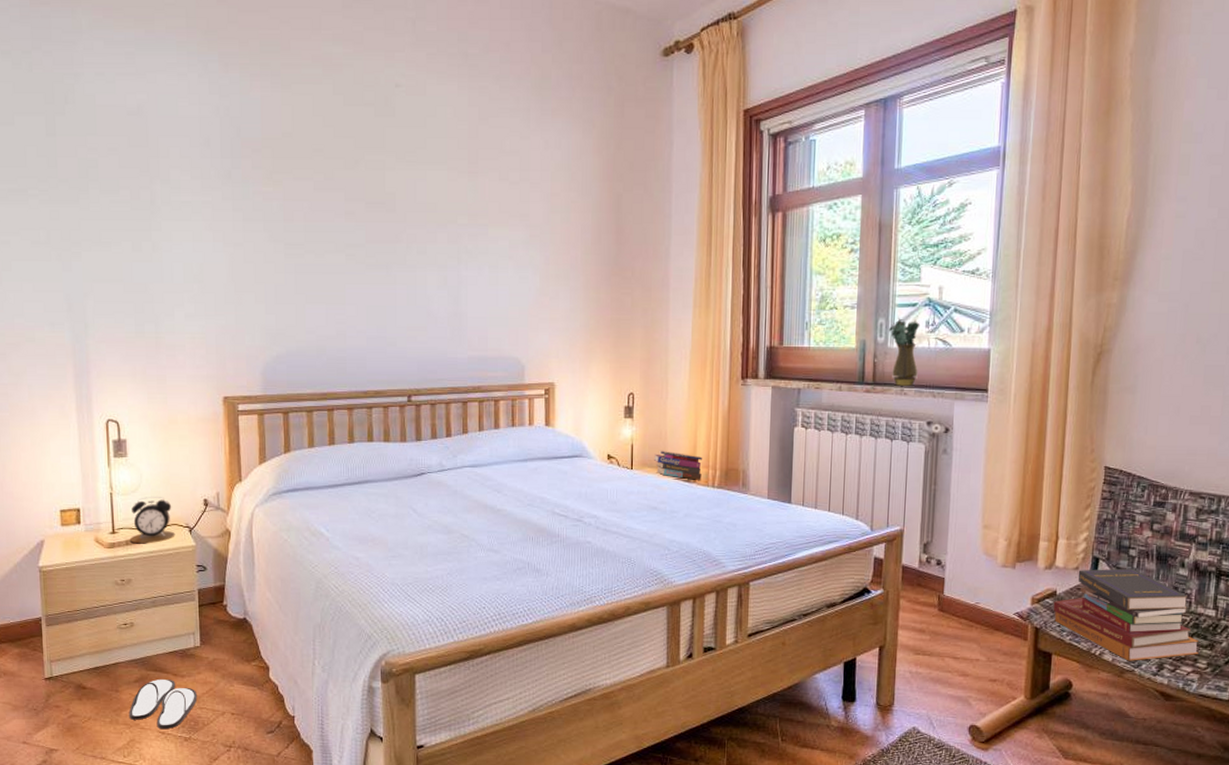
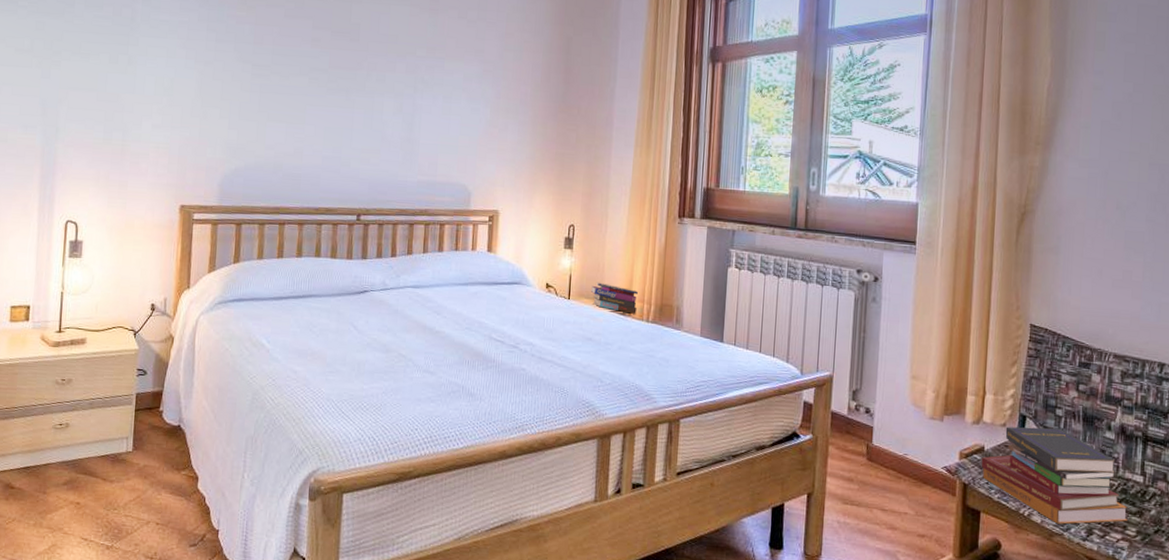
slippers: present [129,680,198,730] -> none [53,483,124,536]
alarm clock: present [130,496,175,544] -> none [75,297,120,345]
vase: present [889,317,920,386] -> none [821,167,851,234]

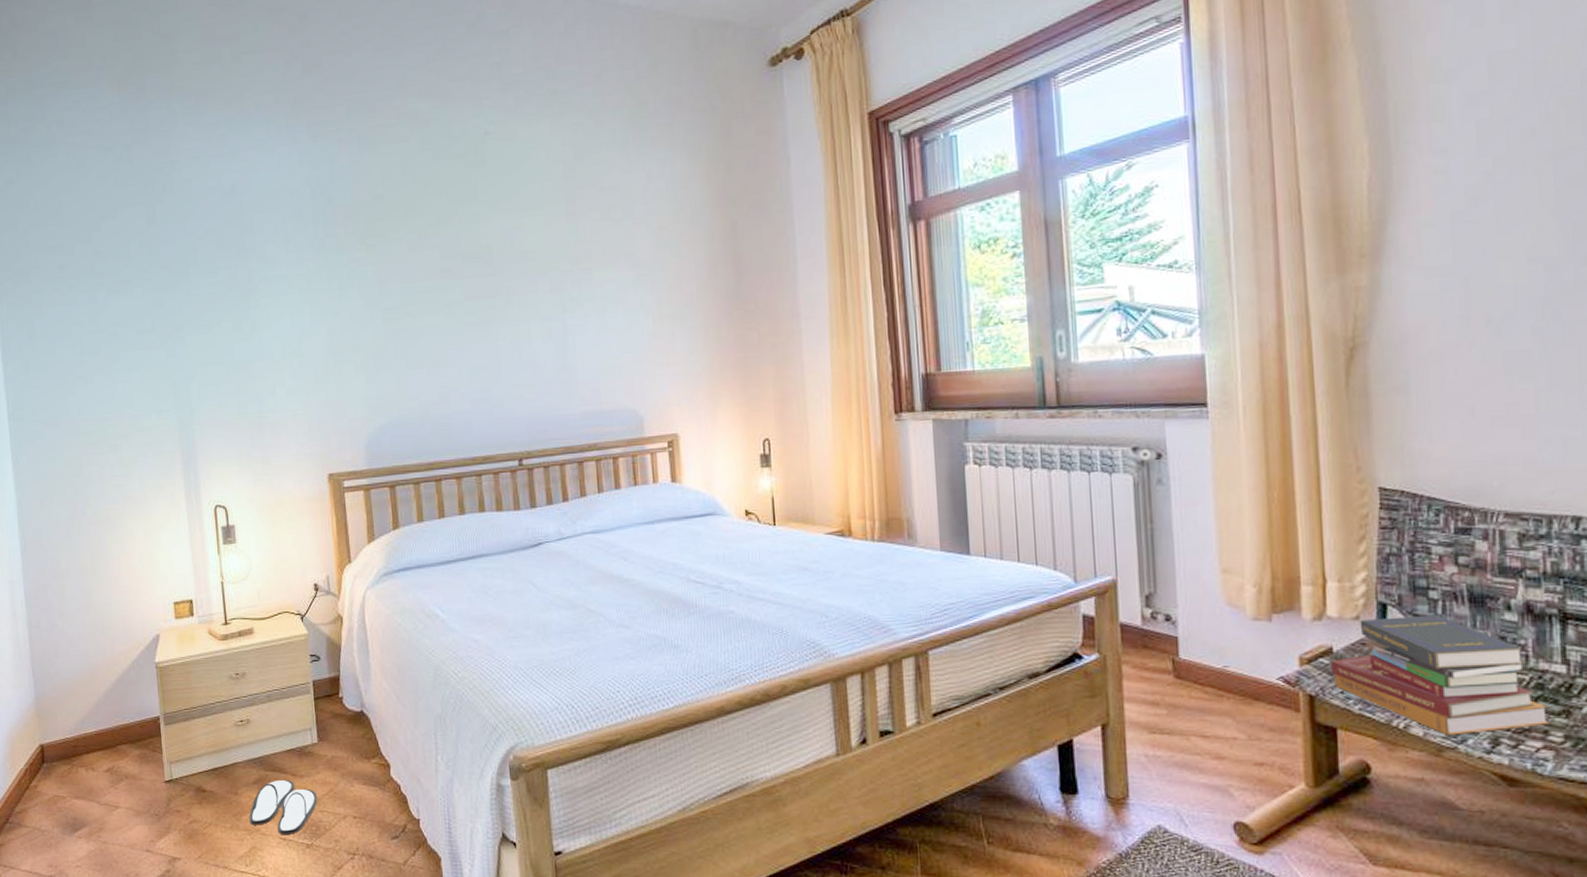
slippers: none [53,483,124,536] -> present [249,780,318,836]
books: present [591,282,638,314] -> none [799,501,858,534]

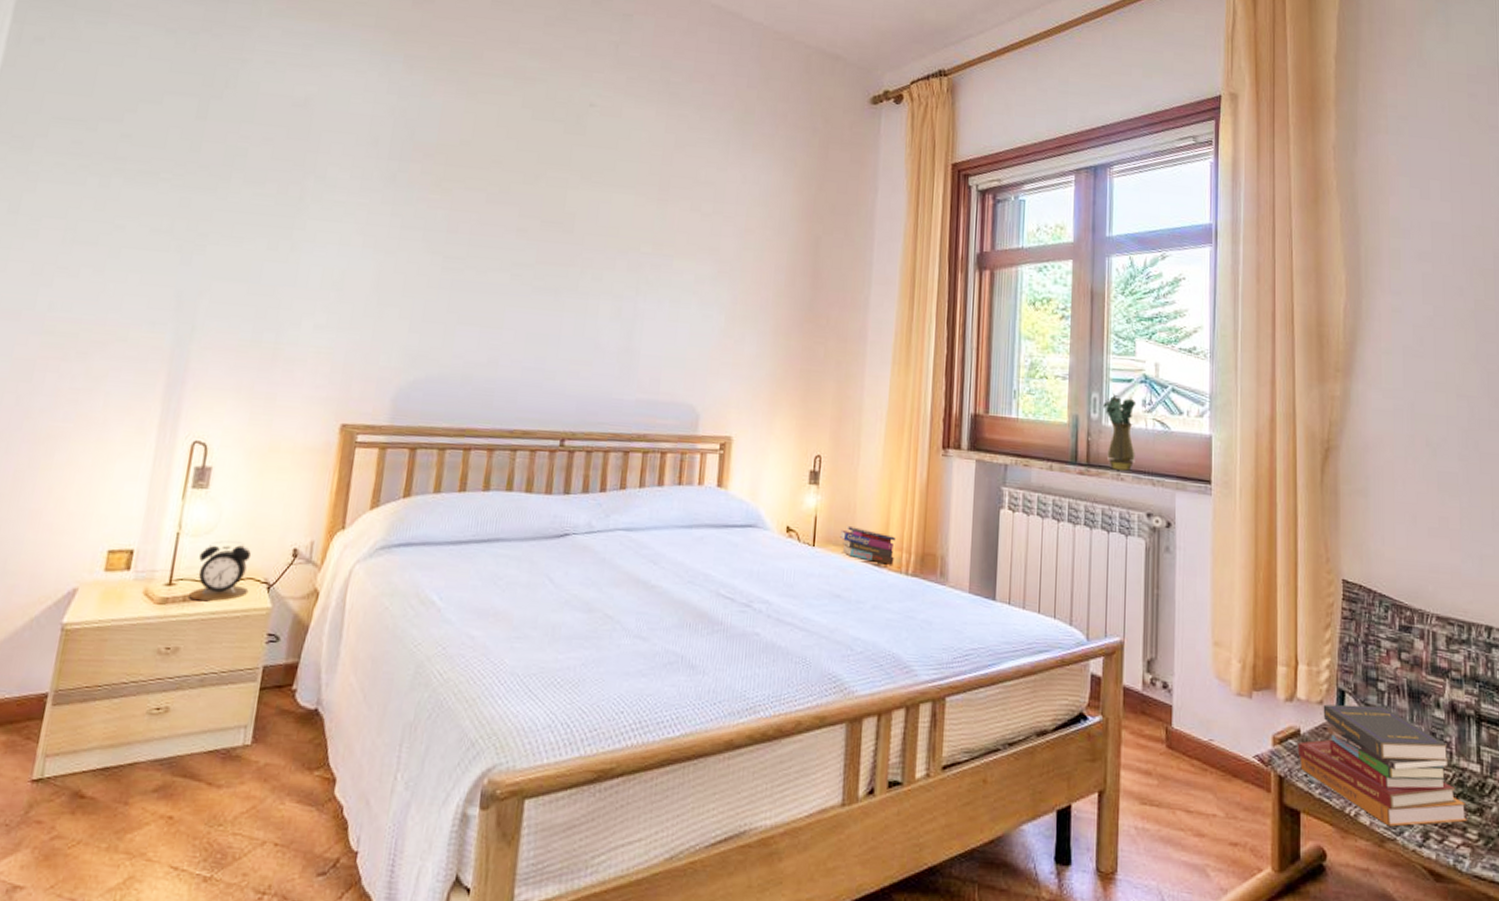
alarm clock: none [243,582,287,635] -> present [189,540,252,602]
slippers: present [249,780,318,836] -> none [134,789,234,864]
books: none [799,501,858,534] -> present [840,525,895,565]
vase: none [1071,326,1114,408] -> present [1103,392,1136,471]

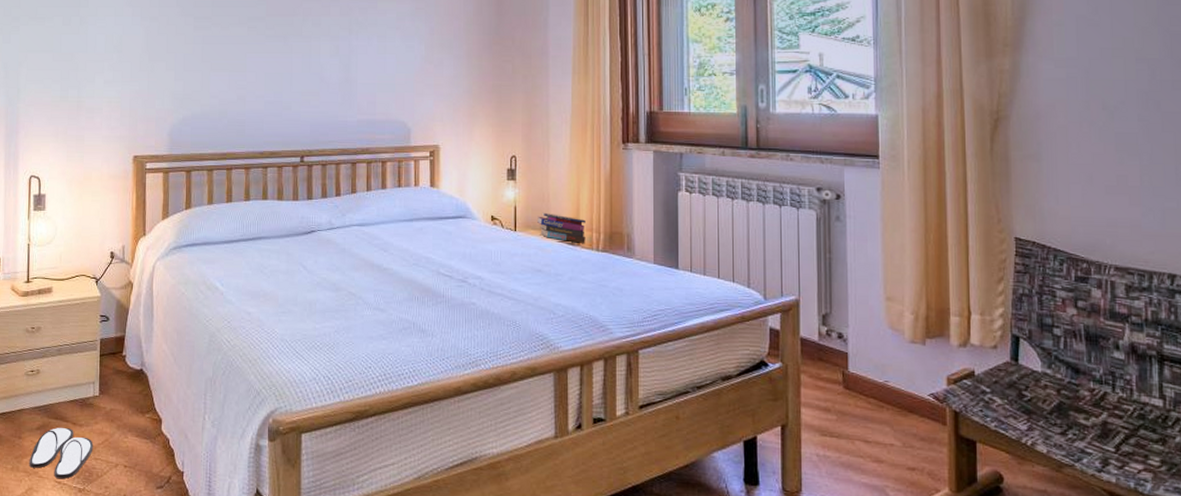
slippers: none [134,789,234,864] -> present [29,428,94,479]
alarm clock: present [189,540,252,602] -> none [42,247,83,294]
vase: present [1103,392,1136,471] -> none [770,83,803,151]
books: present [1297,704,1467,827] -> none [972,348,1149,454]

